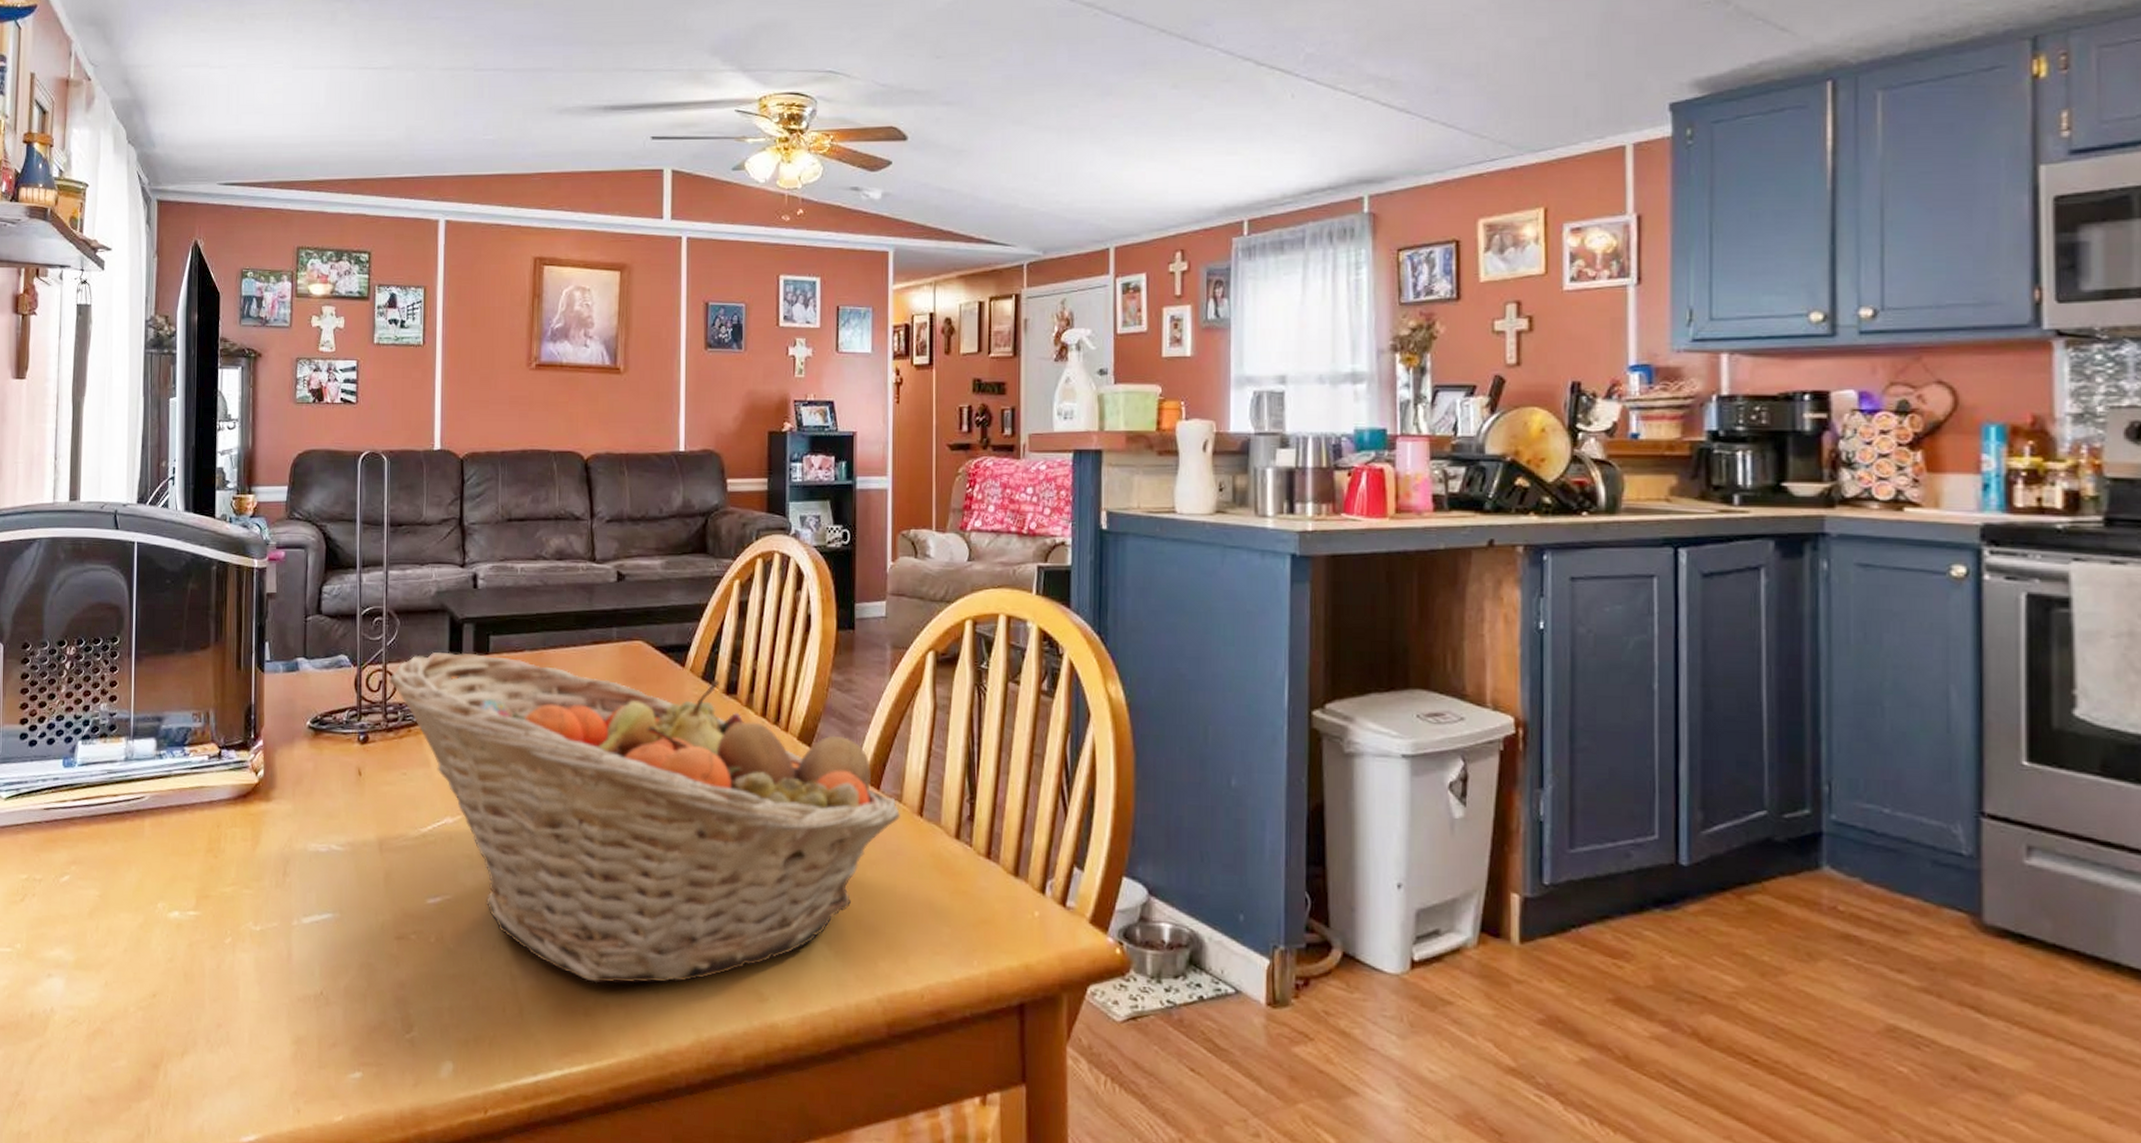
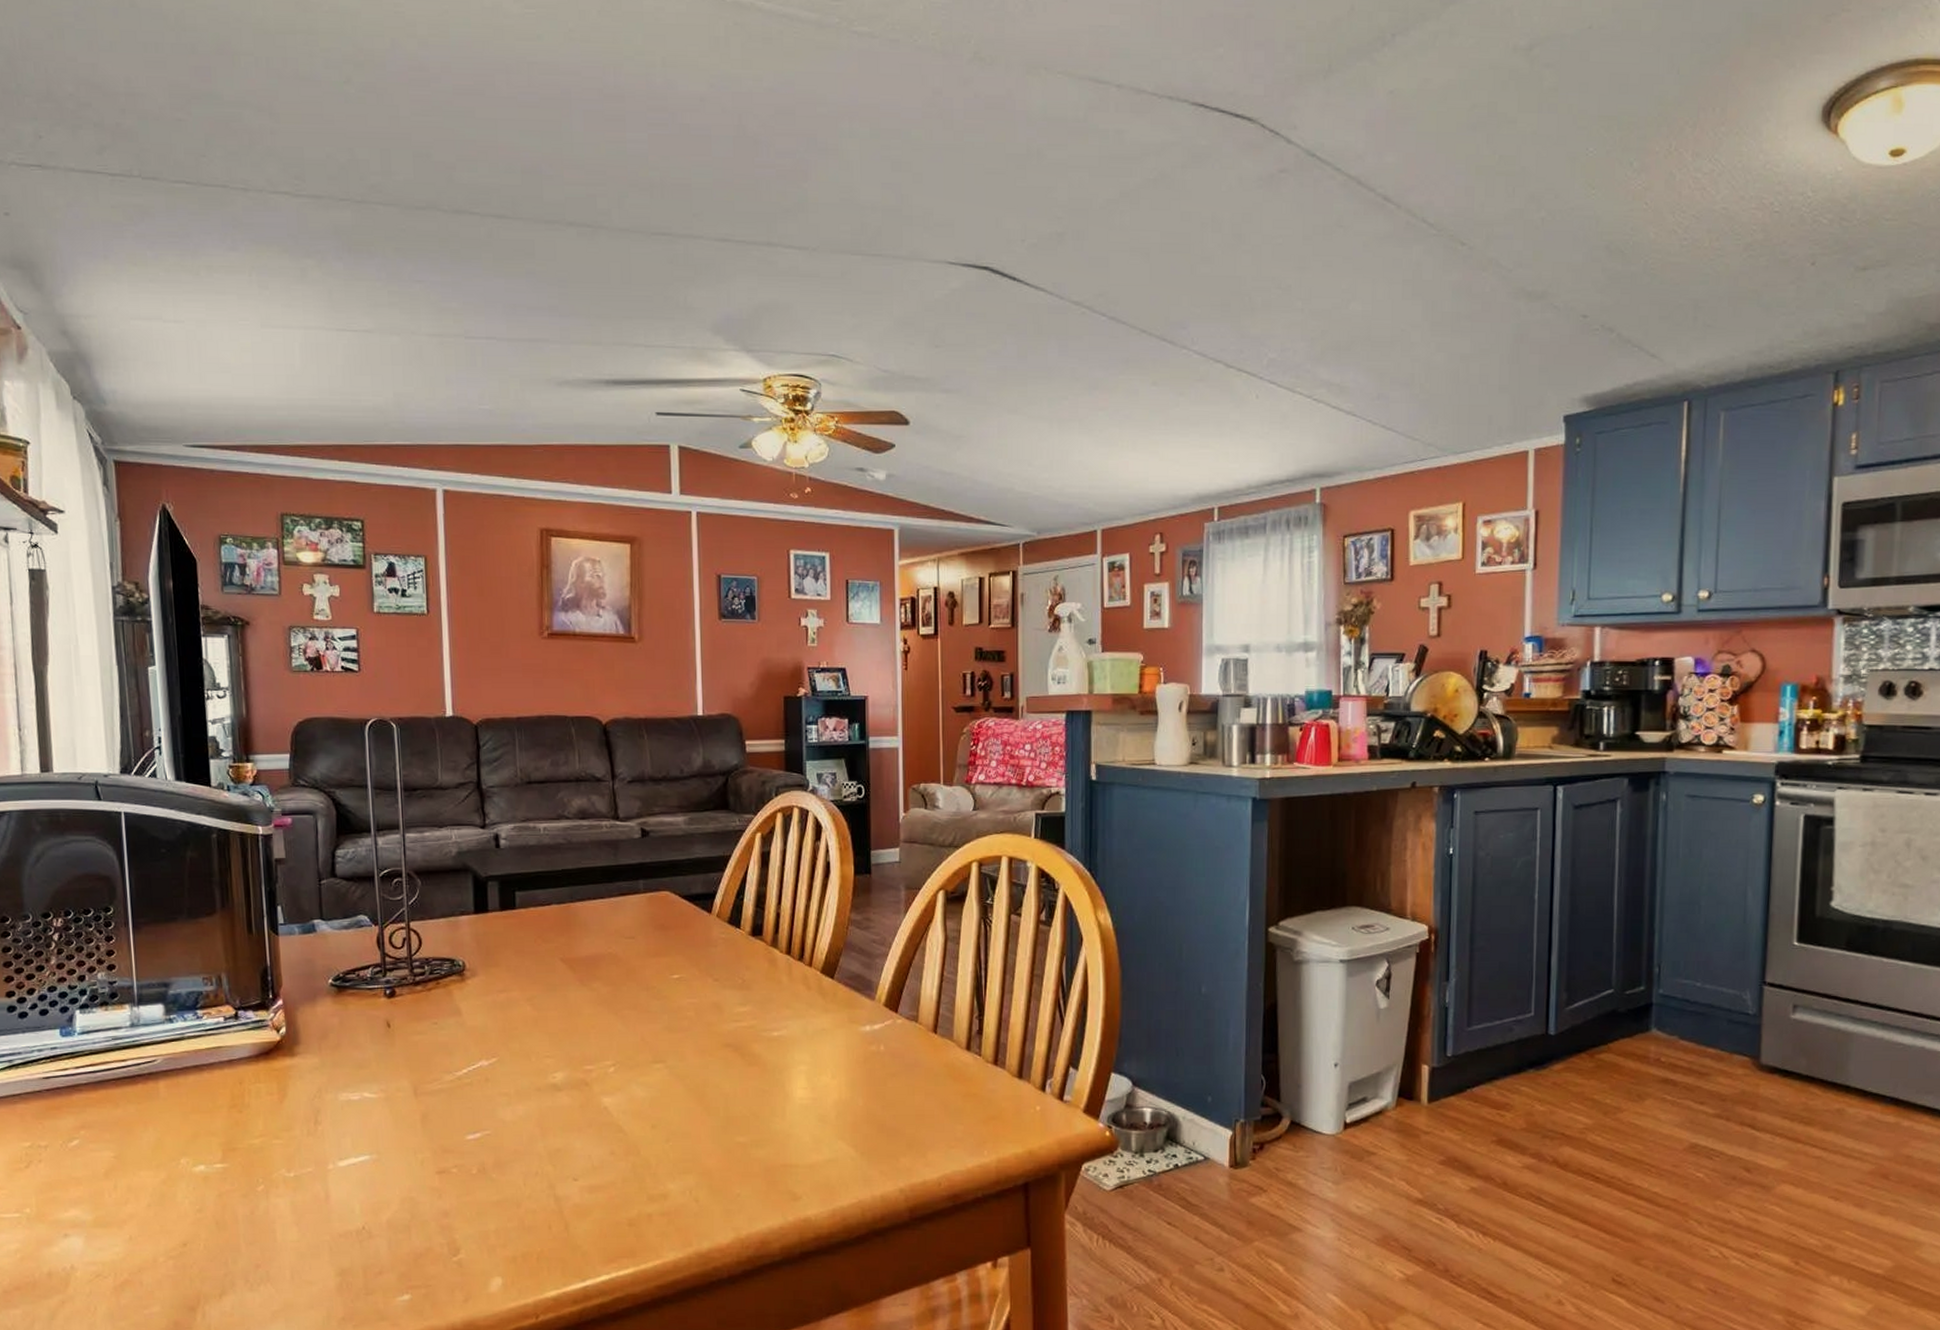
fruit basket: present [388,652,900,984] -> none [412,909,916,1197]

